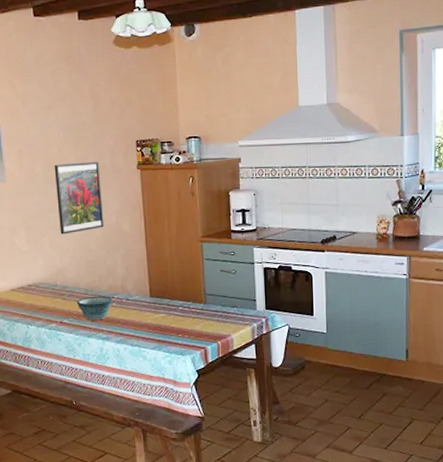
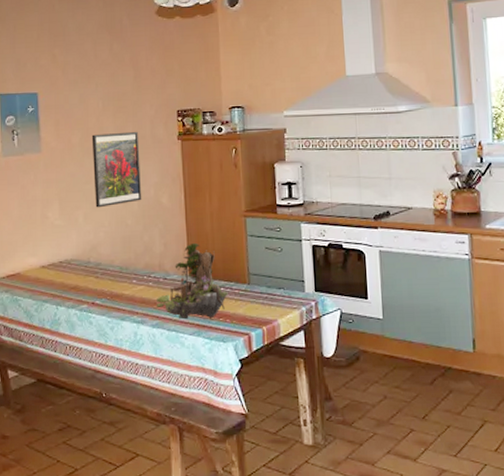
bowl: present [77,295,112,321] -> none [111,274,149,302]
plant: none [119,266,186,335] -> present [156,242,228,319]

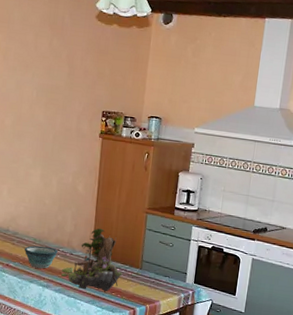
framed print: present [91,131,142,208] -> none [19,120,65,186]
bowl: none [111,274,149,302] -> present [25,245,57,269]

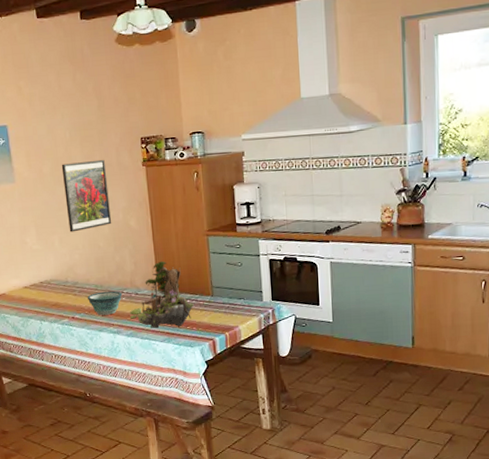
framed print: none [19,120,65,186] -> present [61,159,112,233]

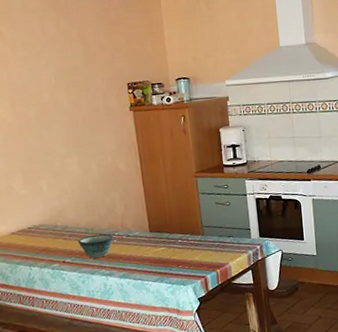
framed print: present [61,159,112,233] -> none [47,104,101,177]
plant: present [129,261,194,328] -> none [121,202,185,269]

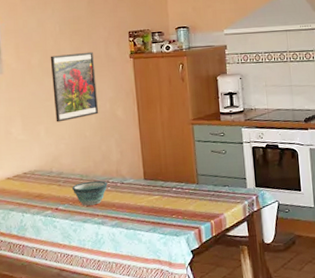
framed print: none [47,104,101,177] -> present [50,51,99,123]

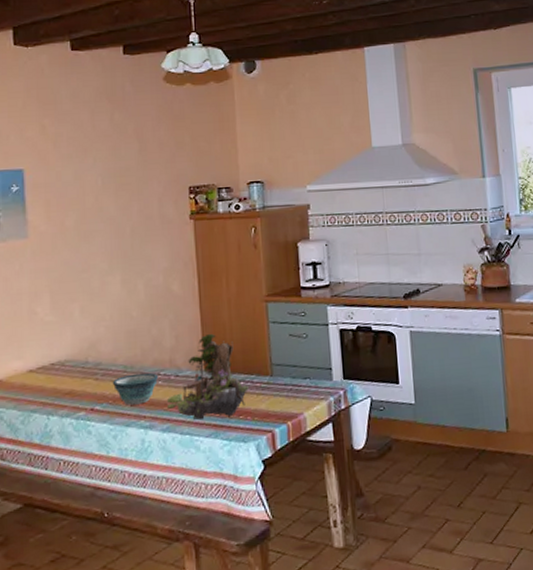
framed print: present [50,51,99,123] -> none [89,211,150,300]
plant: none [114,149,179,218] -> present [166,333,249,420]

